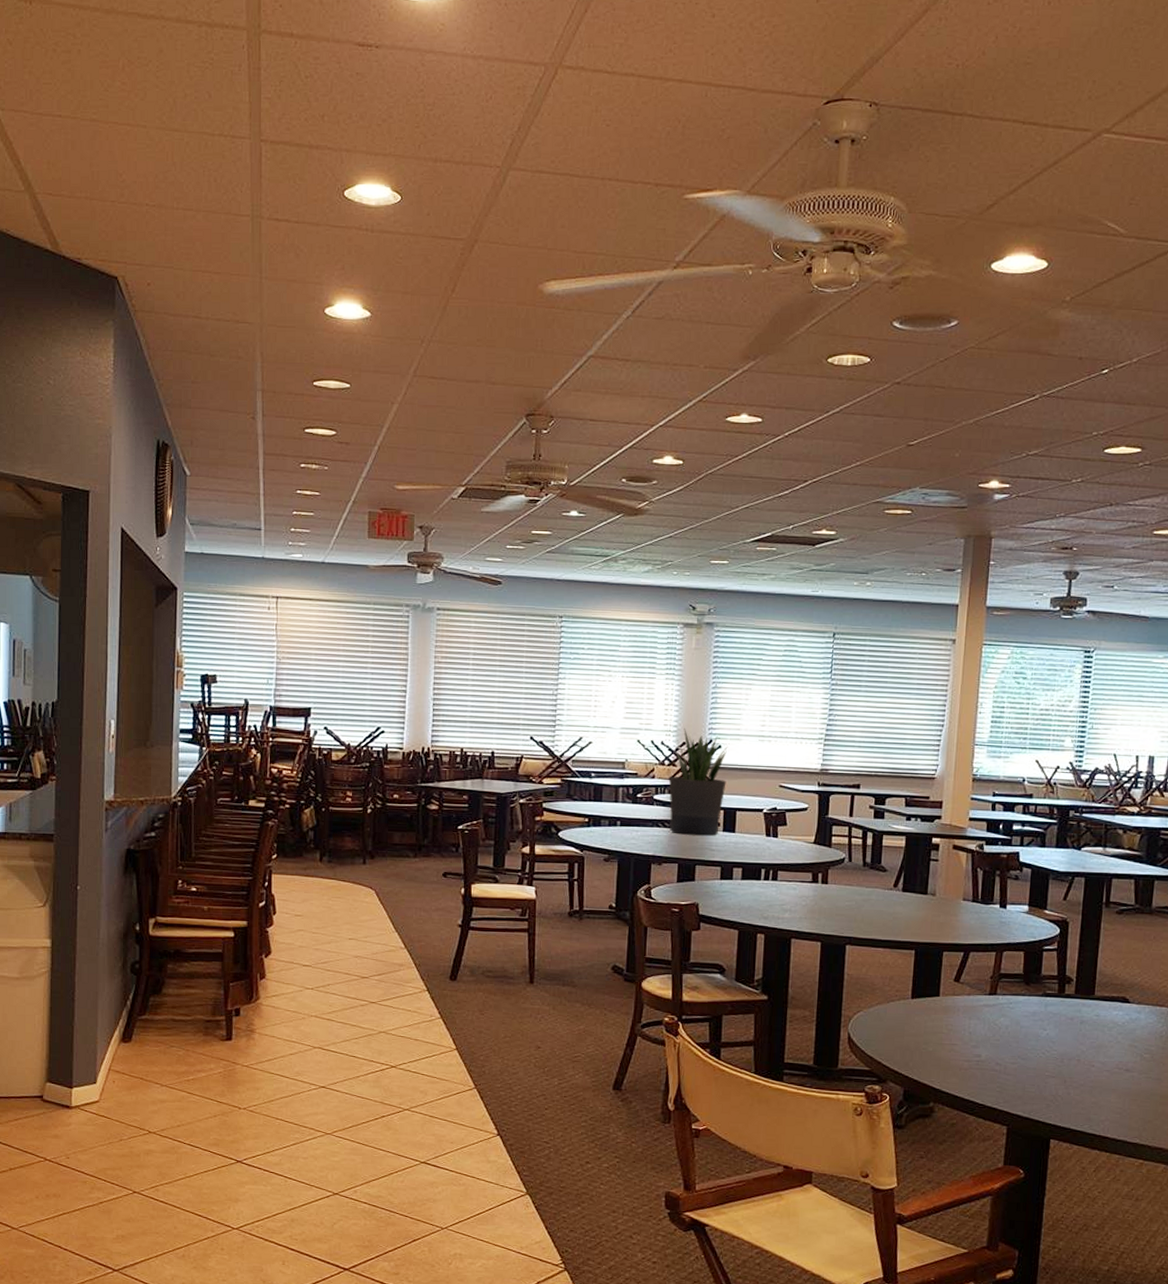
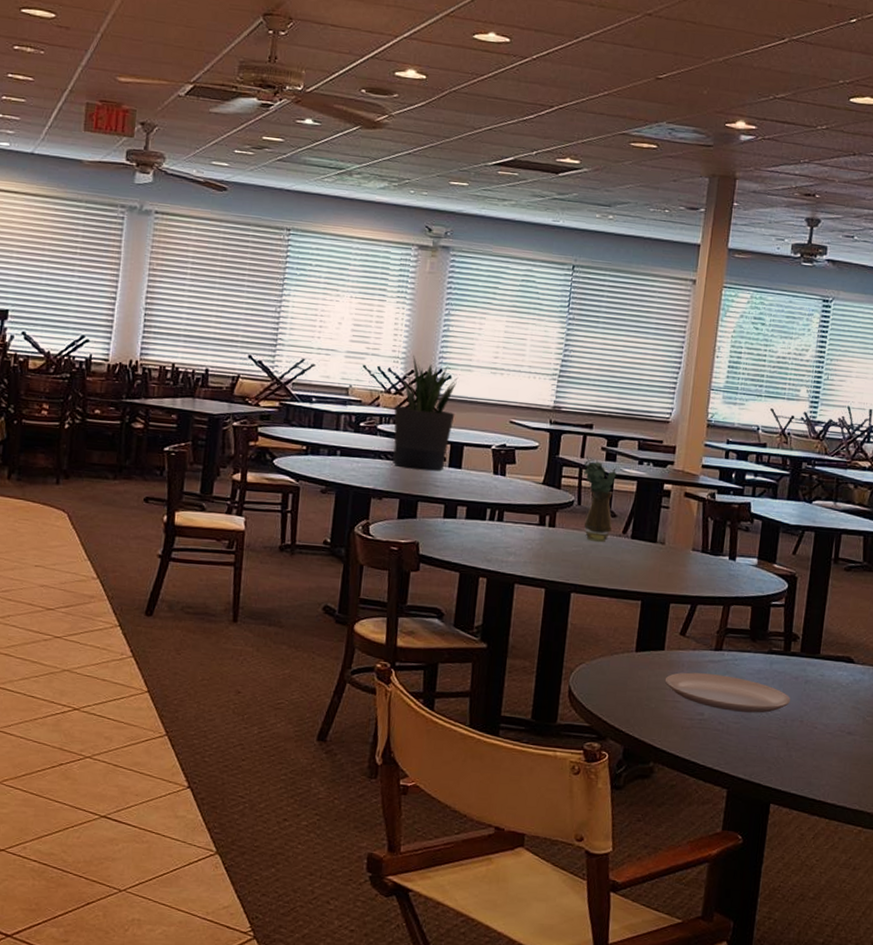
vase: none [853,815,886,897] -> present [583,456,617,543]
plate: none [941,1016,1067,1054] -> present [665,672,791,713]

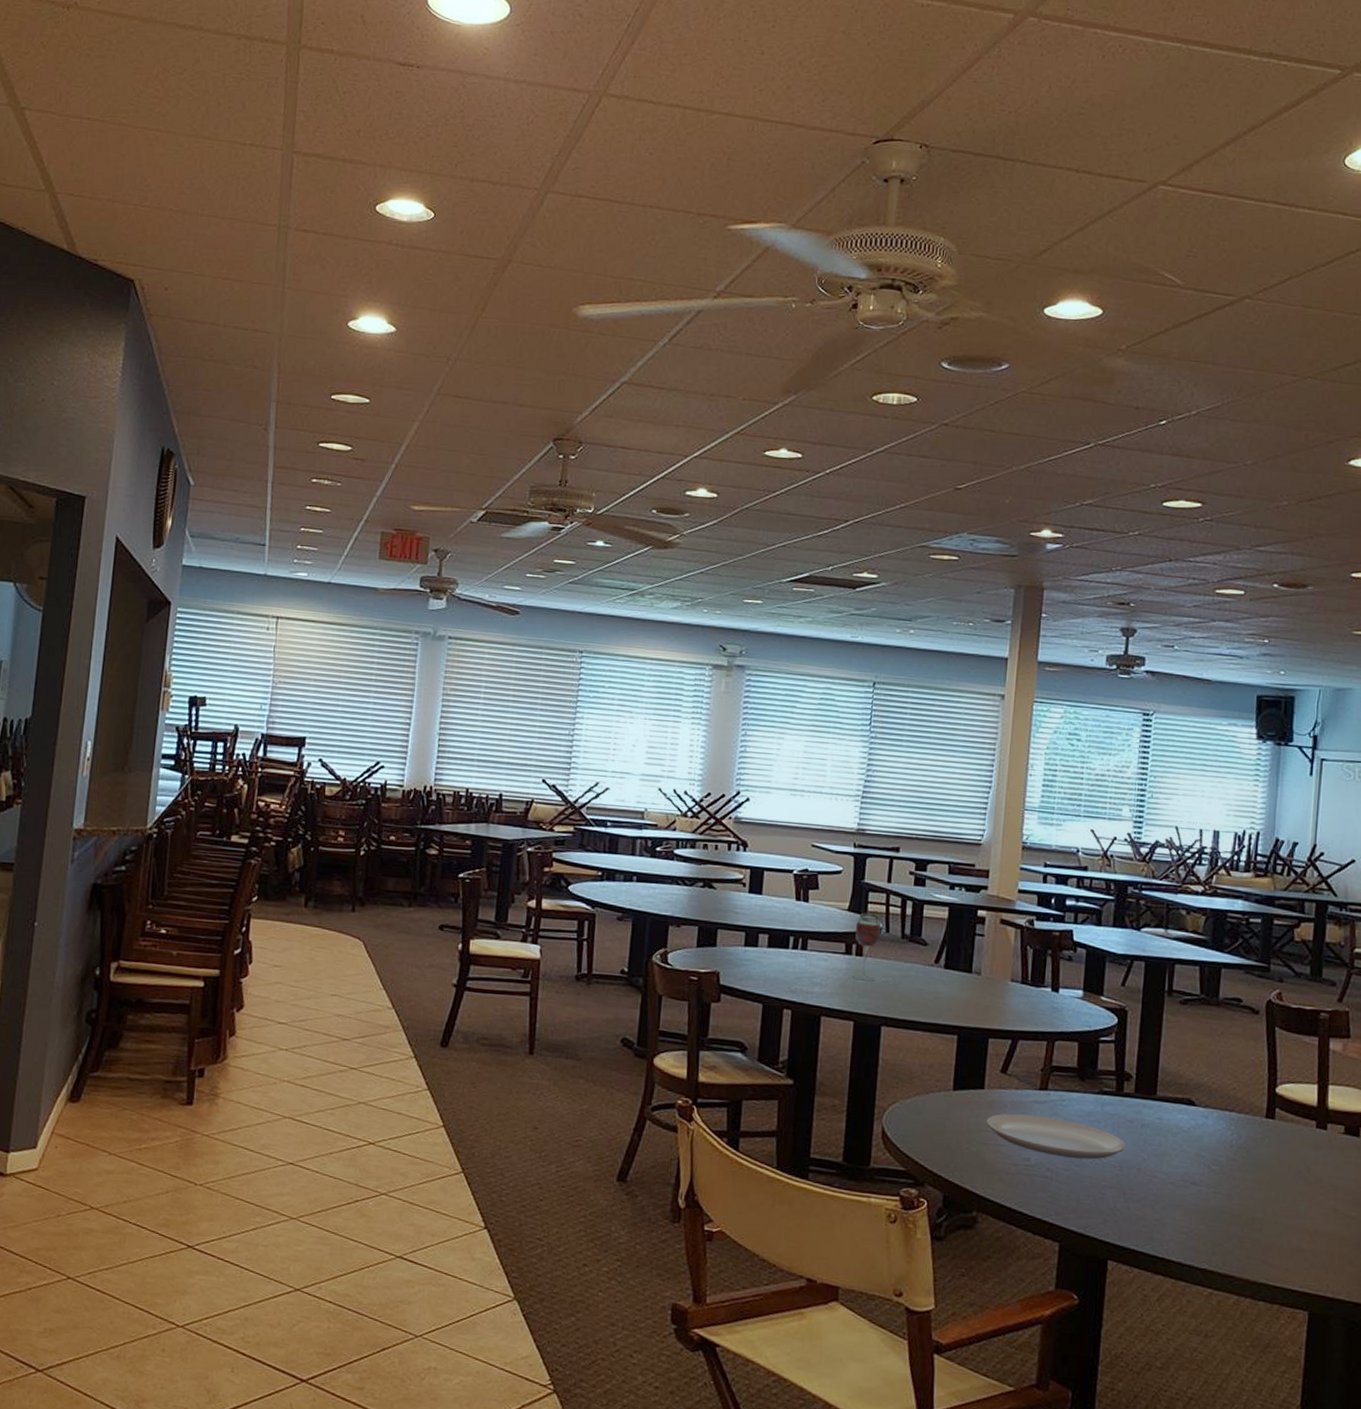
planter: present [392,355,457,472] -> none [690,777,756,898]
wineglass: none [545,486,574,551] -> present [853,912,882,981]
vase: present [583,456,617,543] -> none [891,881,927,973]

